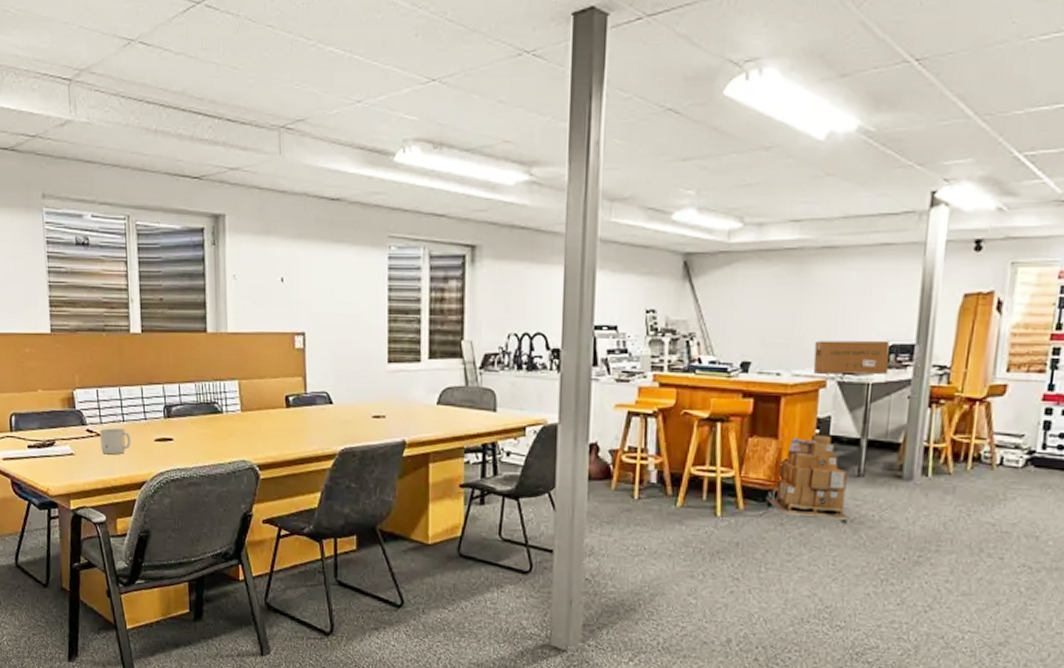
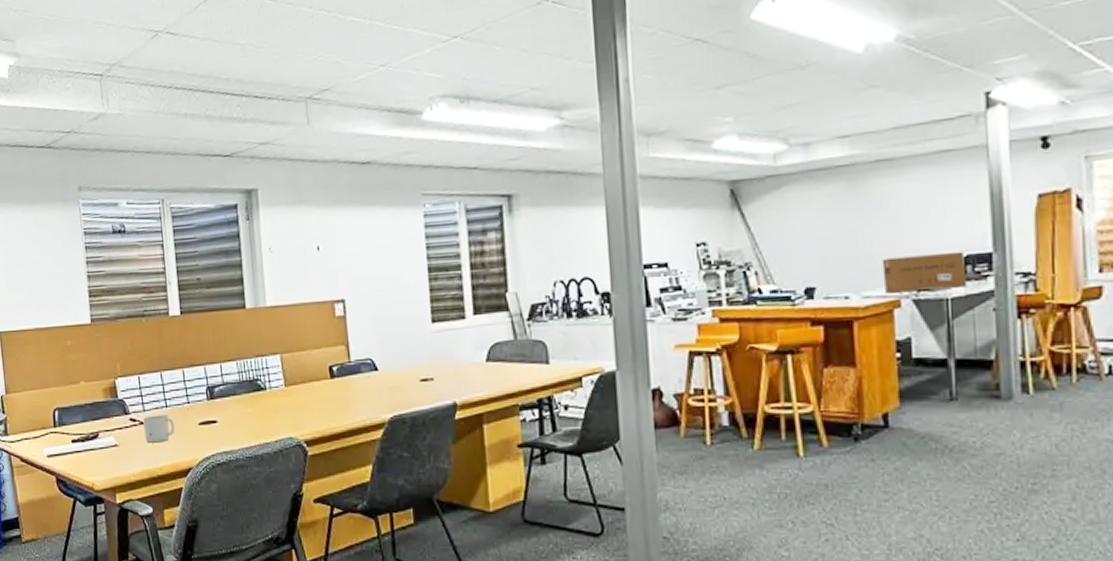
cardboard boxes: present [766,434,852,524] -> none [852,358,951,454]

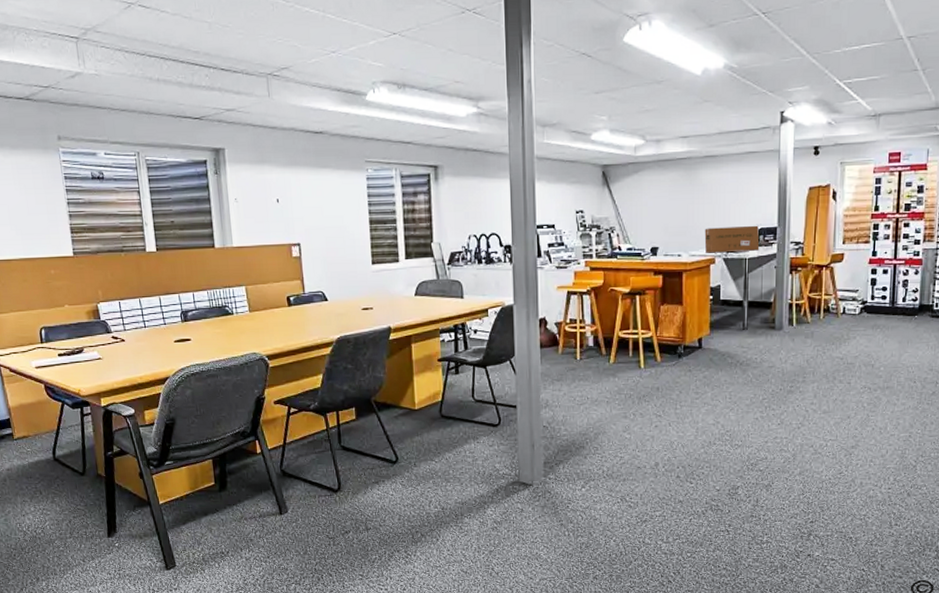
mug: present [143,415,176,443] -> none [124,334,154,357]

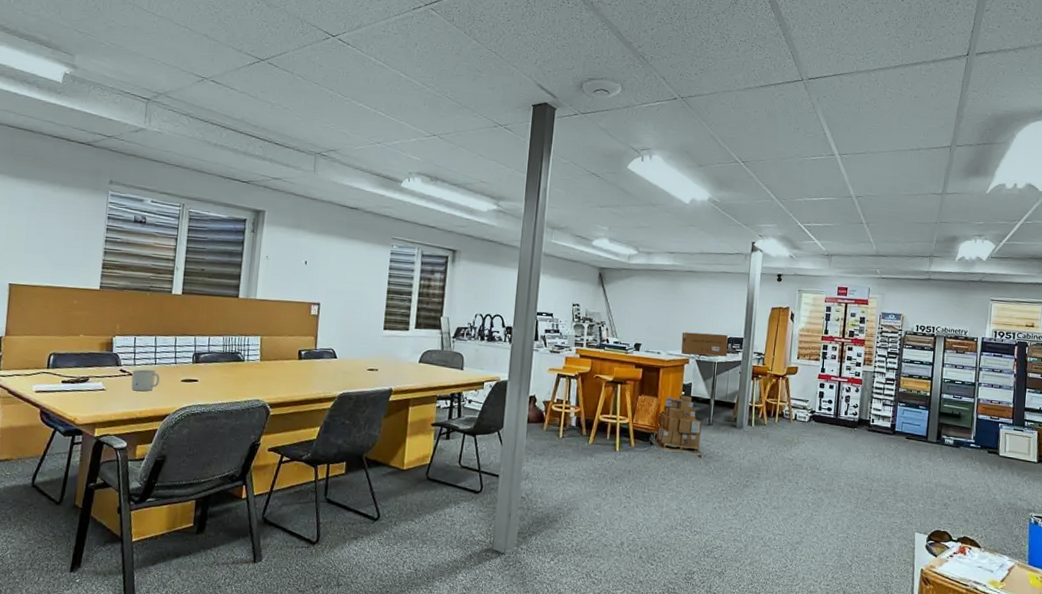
mug: none [124,334,154,357] -> present [131,369,161,392]
cardboard boxes: none [677,300,741,367] -> present [649,395,705,458]

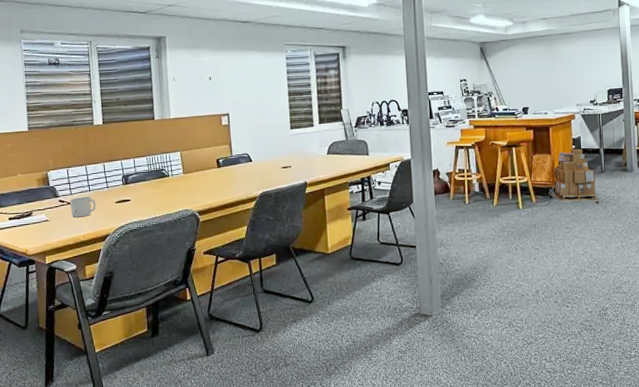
box: present [681,332,728,357] -> none [565,87,610,111]

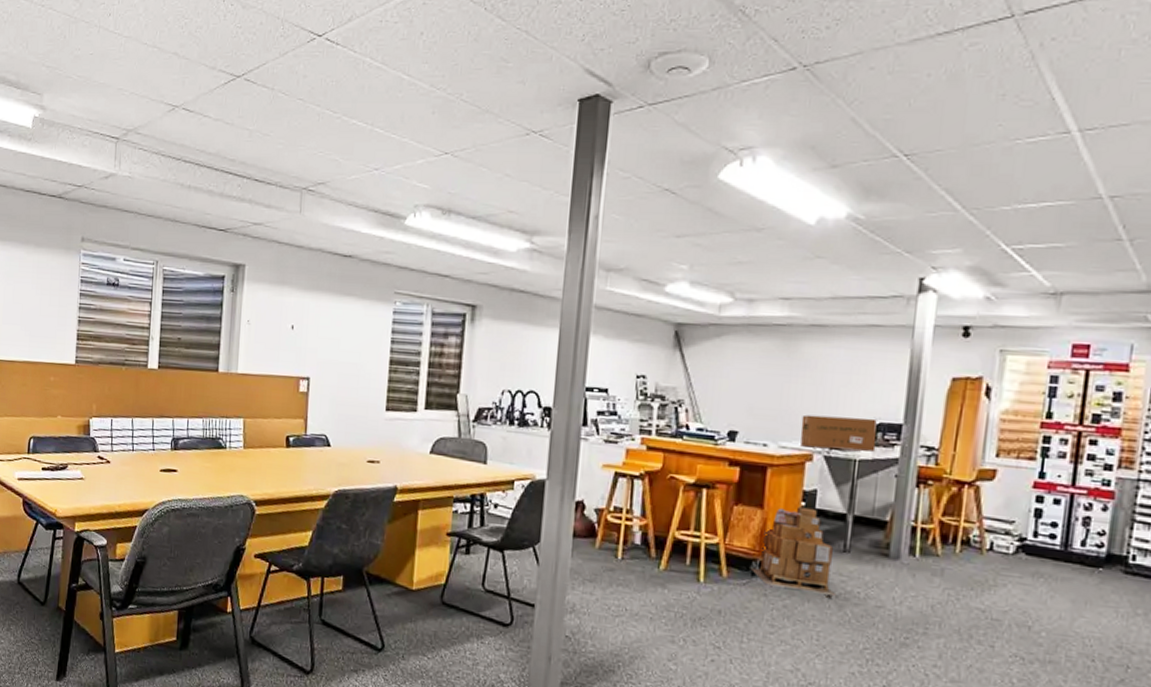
mug: present [70,197,97,218] -> none [109,456,139,482]
box: none [565,87,610,111] -> present [800,414,877,452]

